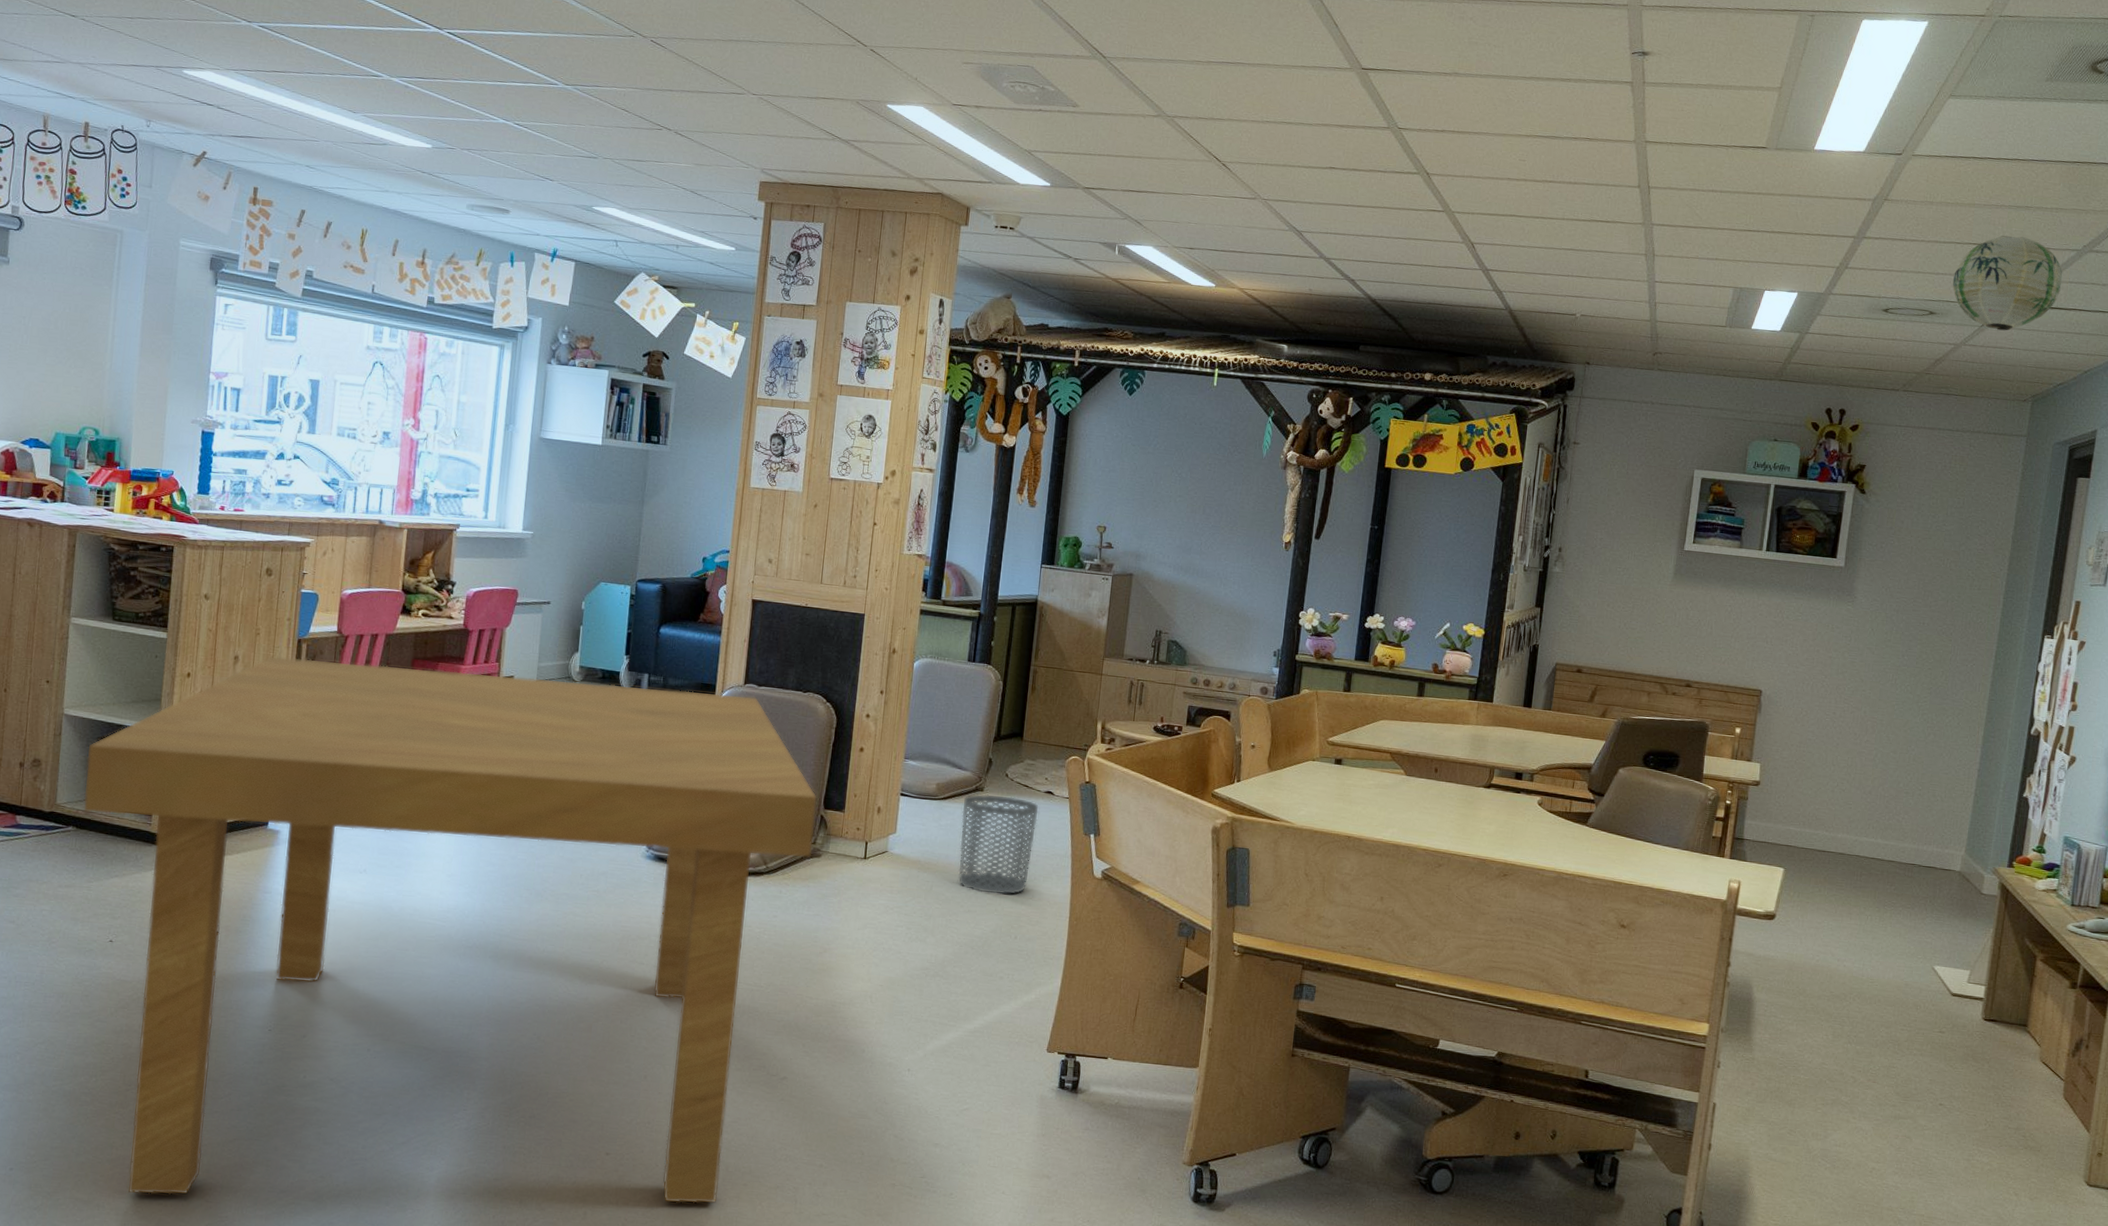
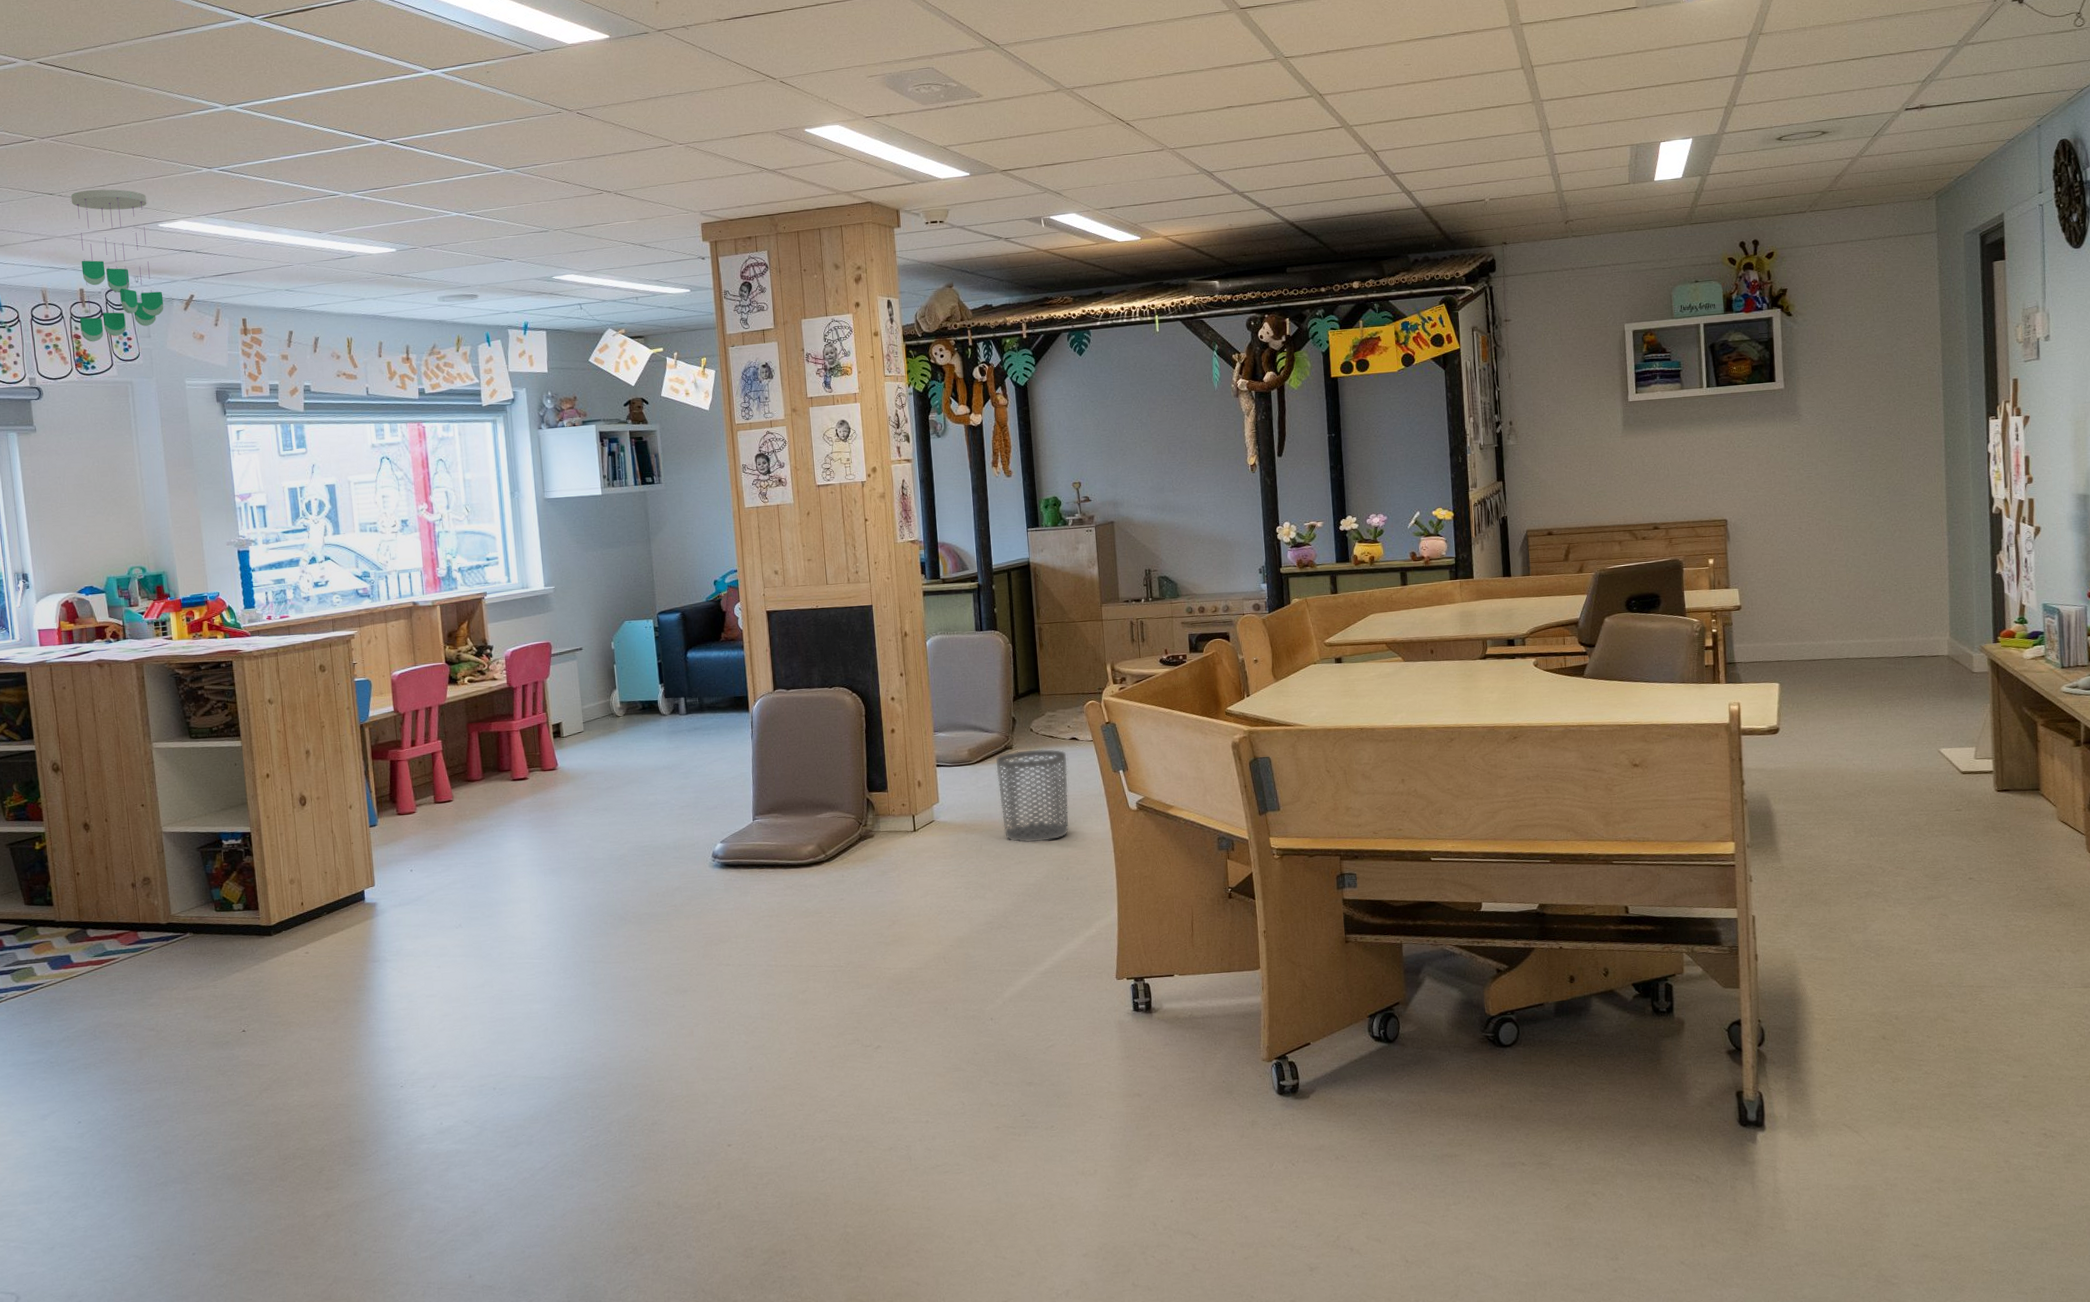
ceiling mobile: none [78,19,176,181] -> present [70,189,164,342]
dining table: present [84,656,817,1204] -> none [191,701,864,1257]
paper lantern: present [1952,235,2063,331] -> none [1838,43,1944,137]

